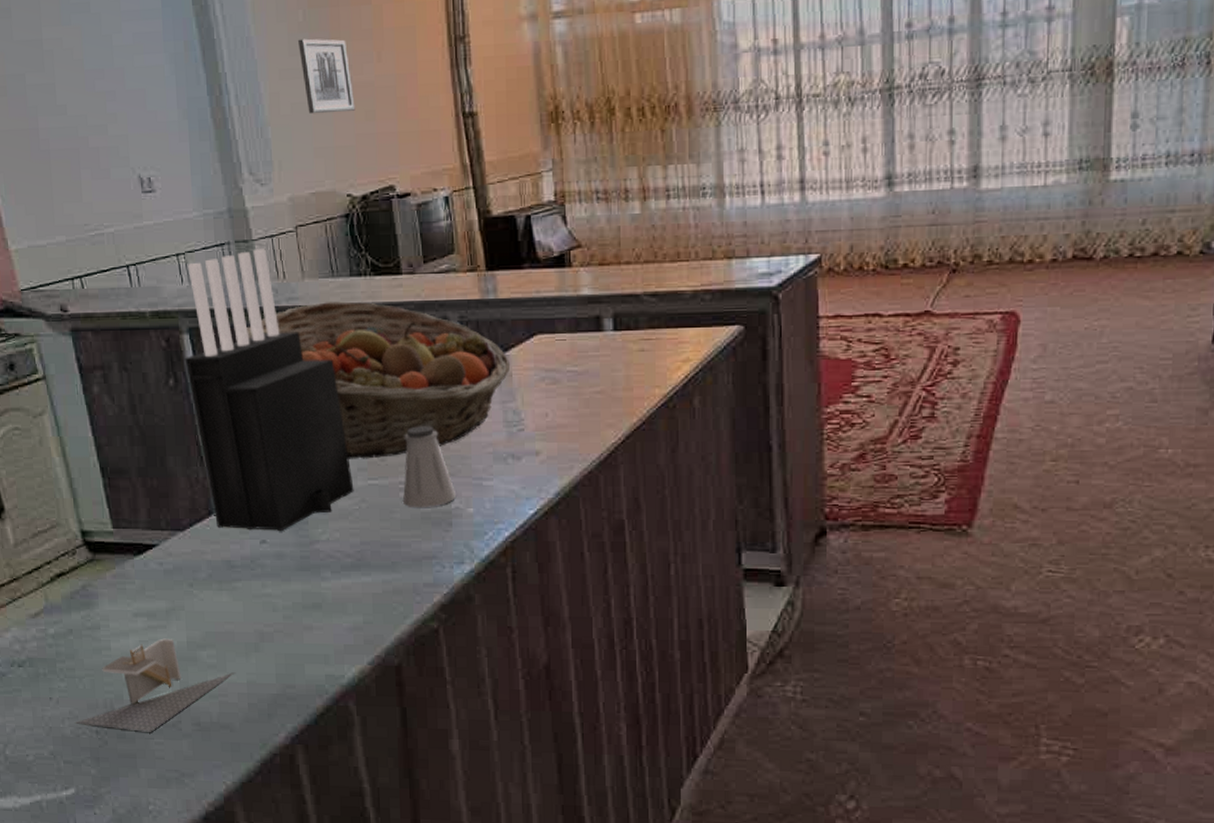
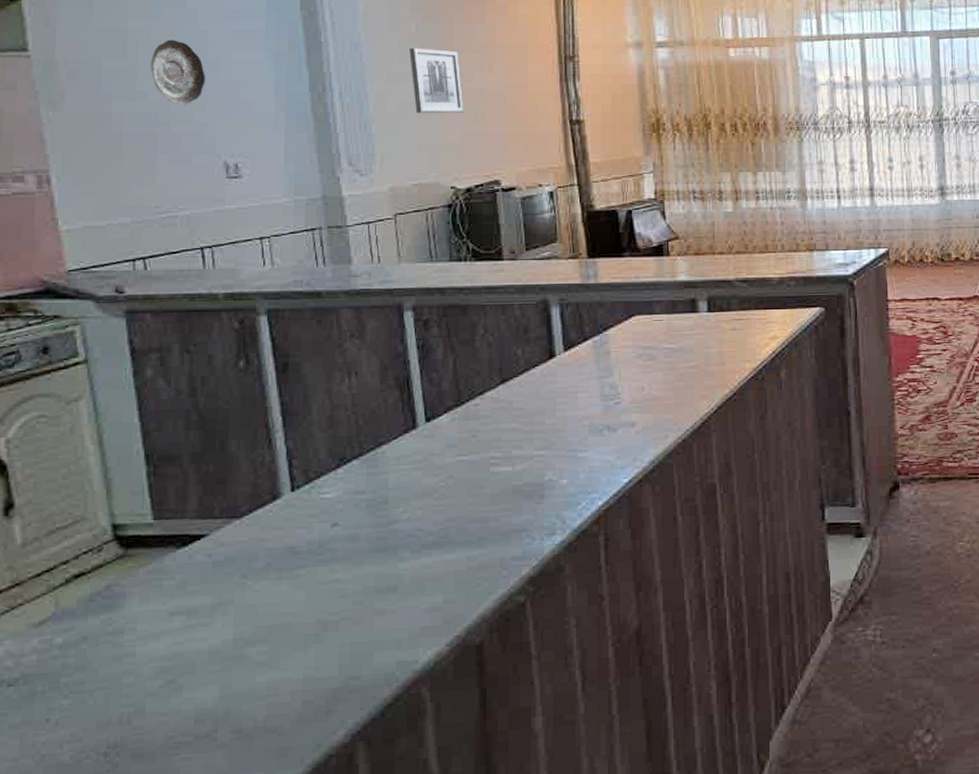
decorative plate: none [66,47,115,118] -> present [150,39,205,105]
utensil holder: present [75,638,235,732] -> none [78,637,290,748]
knife block: present [184,249,354,531] -> none [259,234,441,513]
fruit basket: present [247,301,510,459] -> none [333,285,608,436]
saltshaker: present [403,426,457,508] -> none [494,402,550,482]

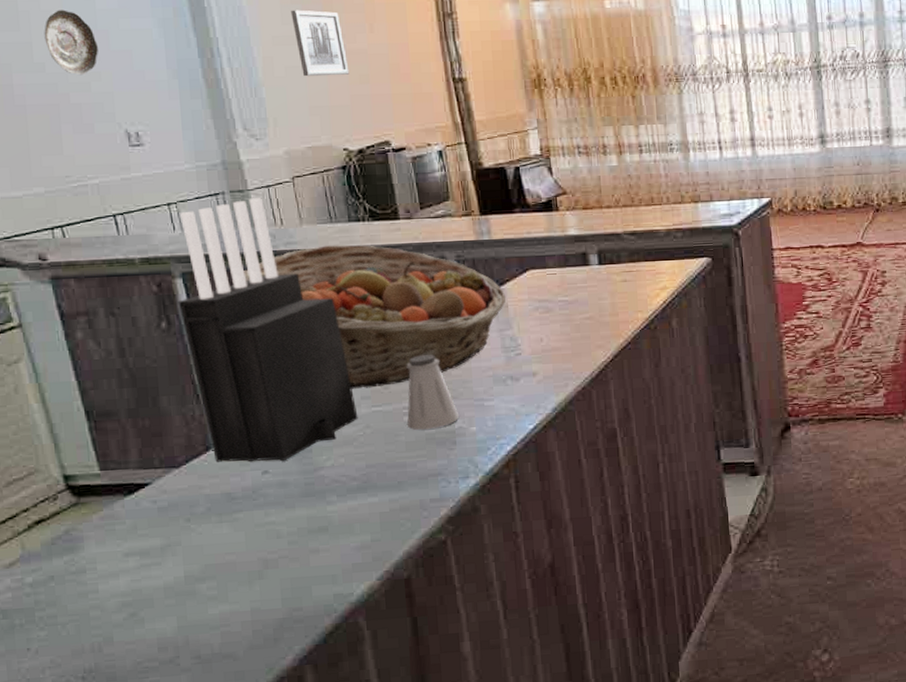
knife block: none [259,234,441,513] -> present [178,198,358,462]
fruit basket: none [333,285,608,436] -> present [244,245,505,389]
saltshaker: none [494,402,550,482] -> present [406,355,460,430]

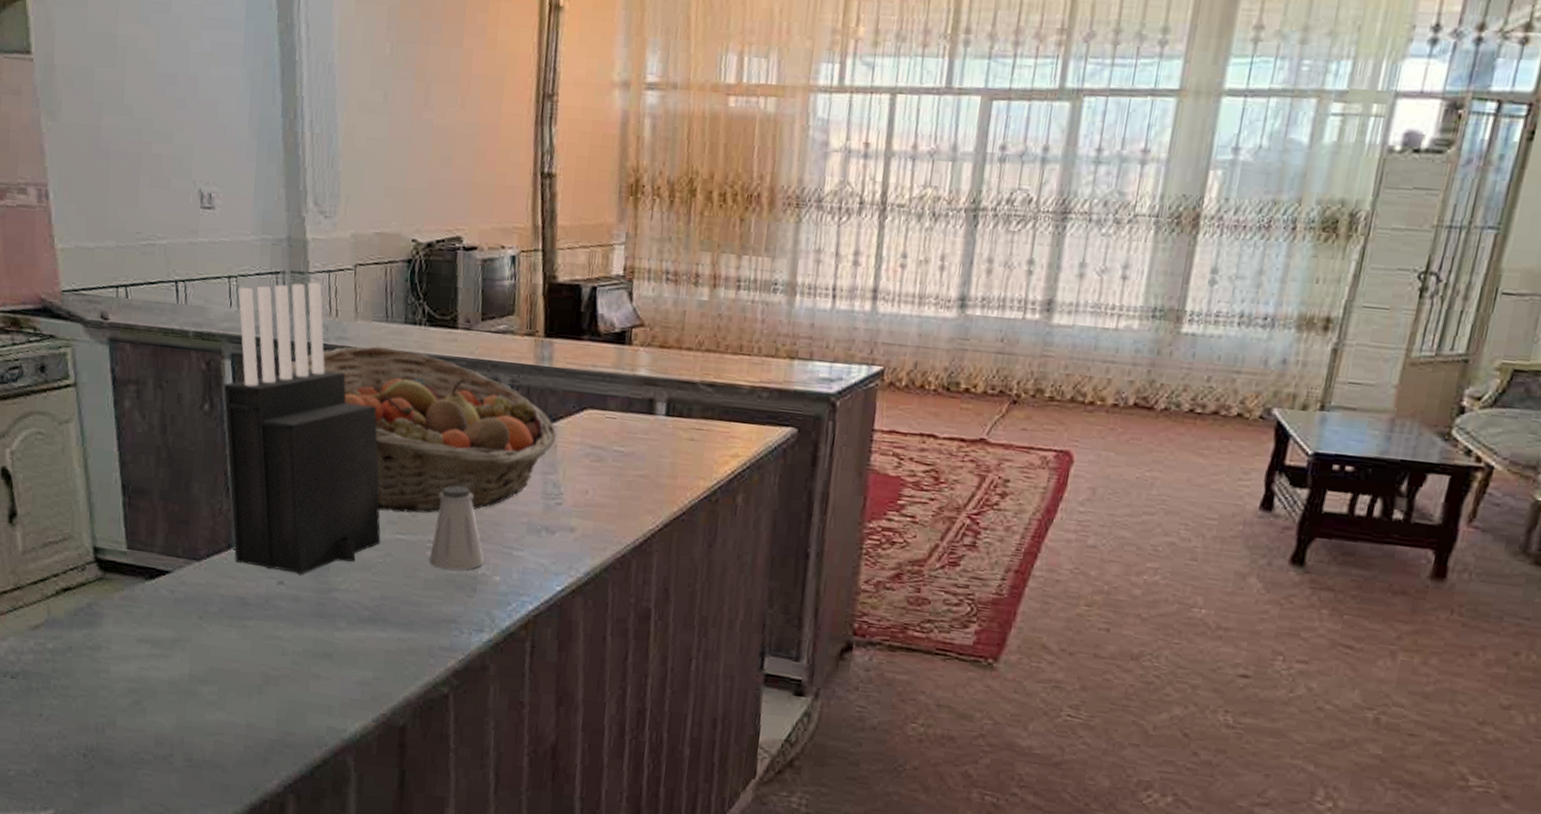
decorative plate: present [44,10,98,76] -> none [136,49,186,124]
wall art: present [291,10,350,77] -> none [381,72,432,155]

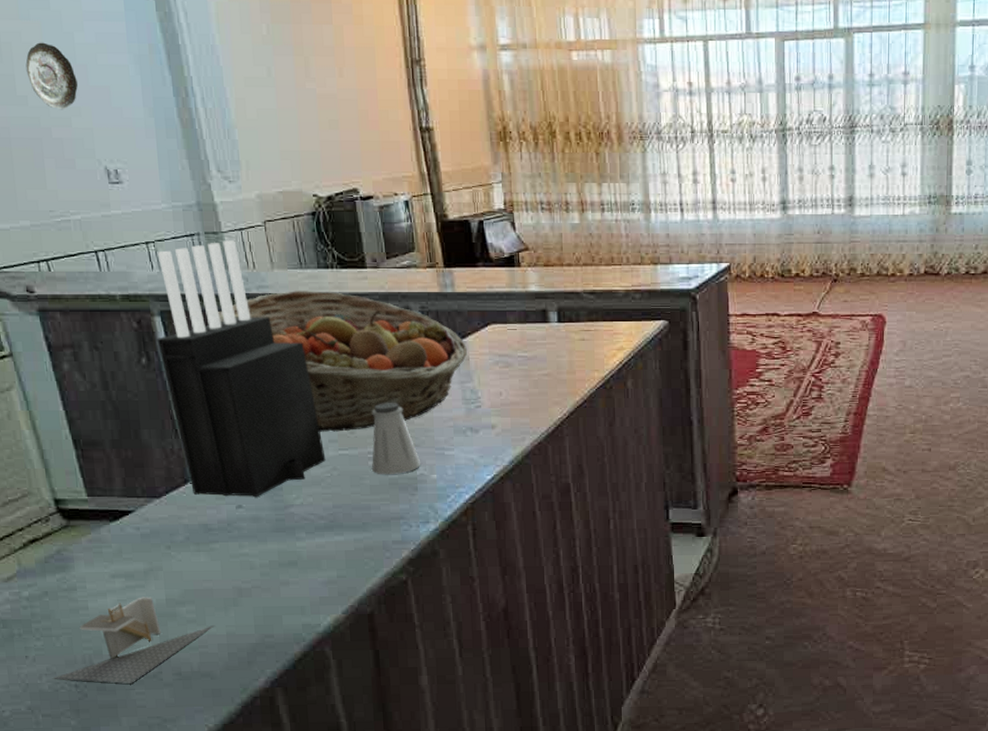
utensil holder: none [63,668,235,762] -> present [53,597,215,684]
decorative plate: none [136,49,186,124] -> present [25,42,78,110]

